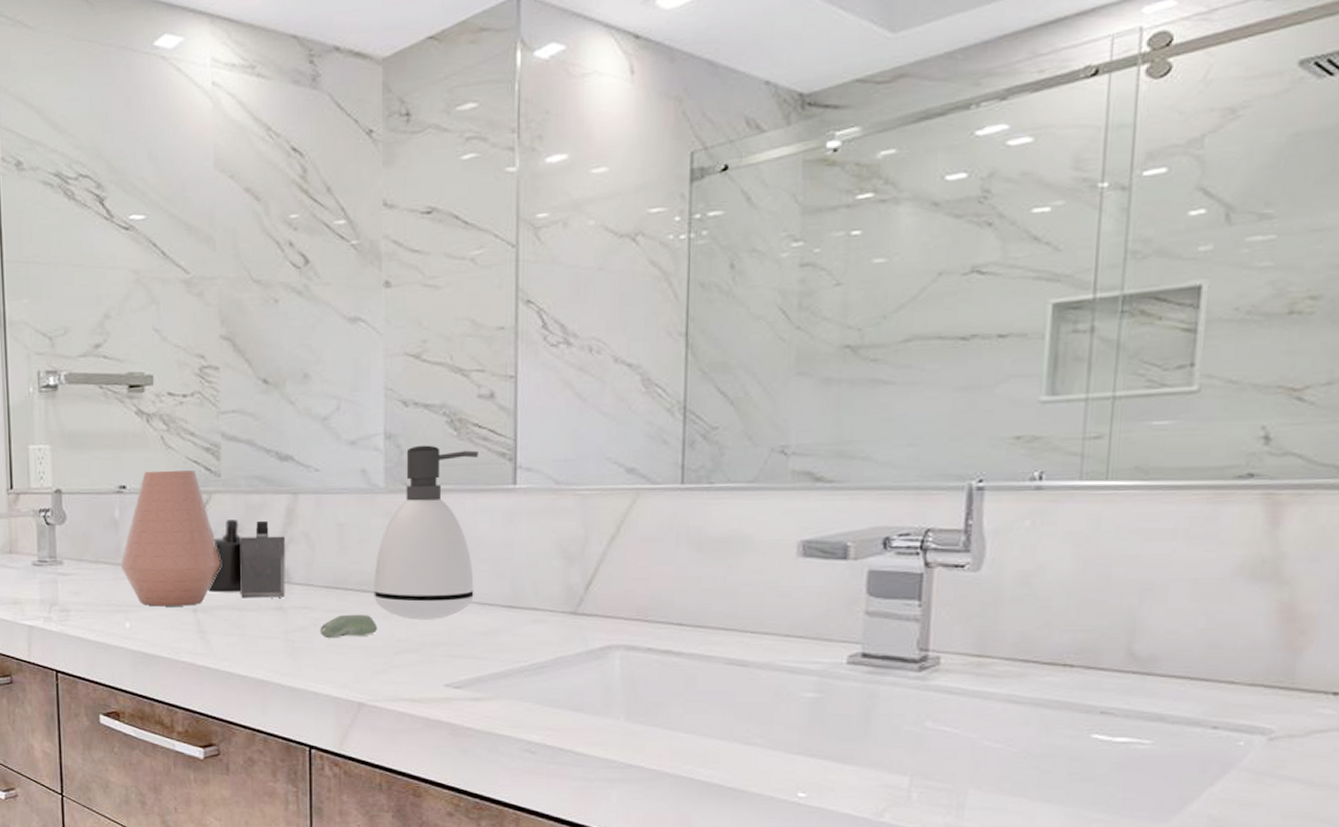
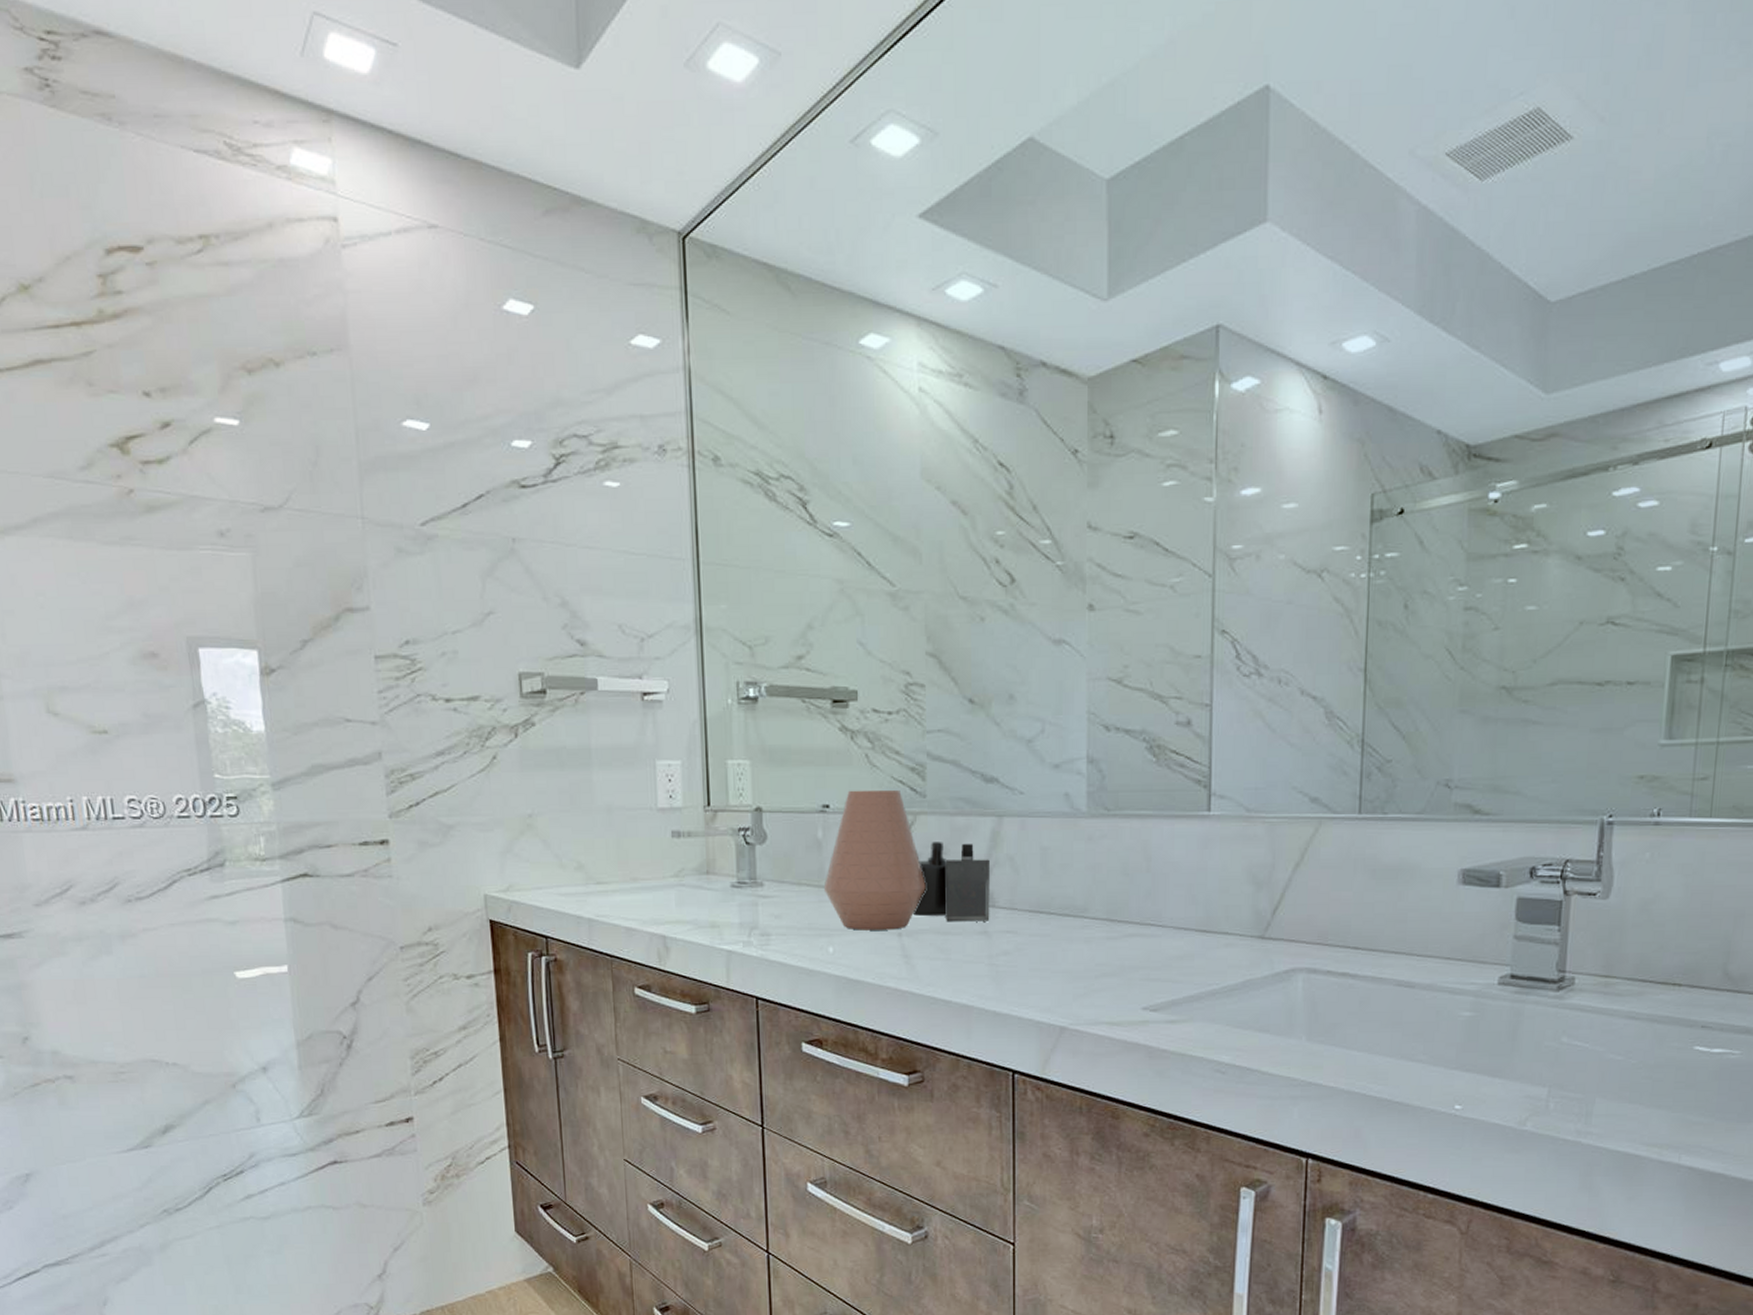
soap: present [320,614,378,639] -> none [1023,938,1080,963]
soap dispenser: present [374,445,478,620] -> none [1076,770,1176,944]

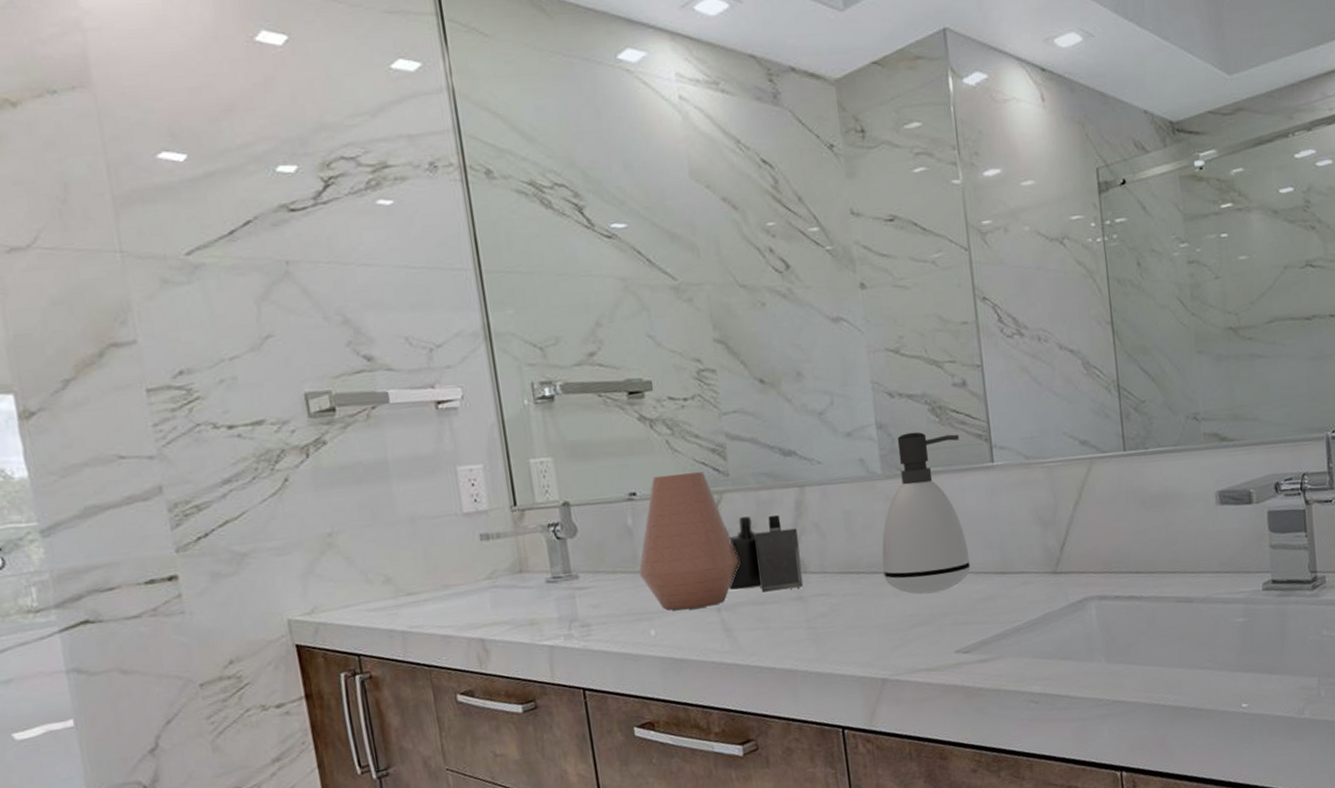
soap dispenser: none [1076,770,1176,944] -> present [882,432,971,595]

